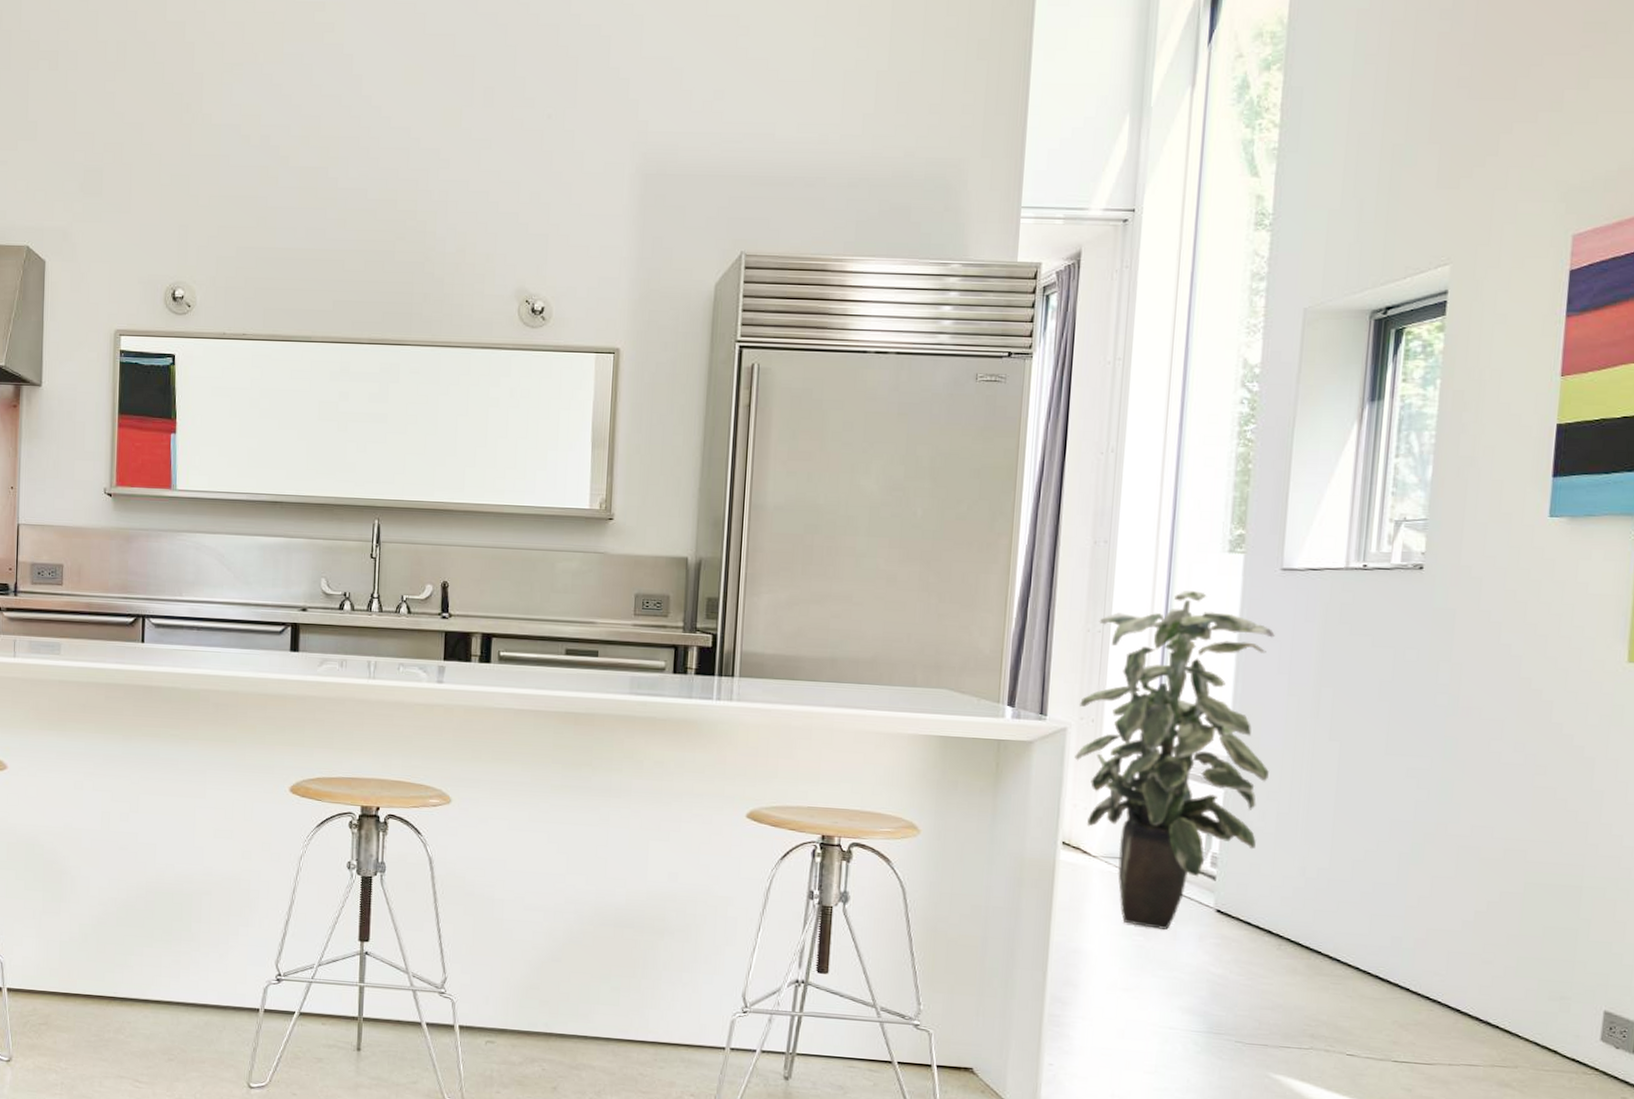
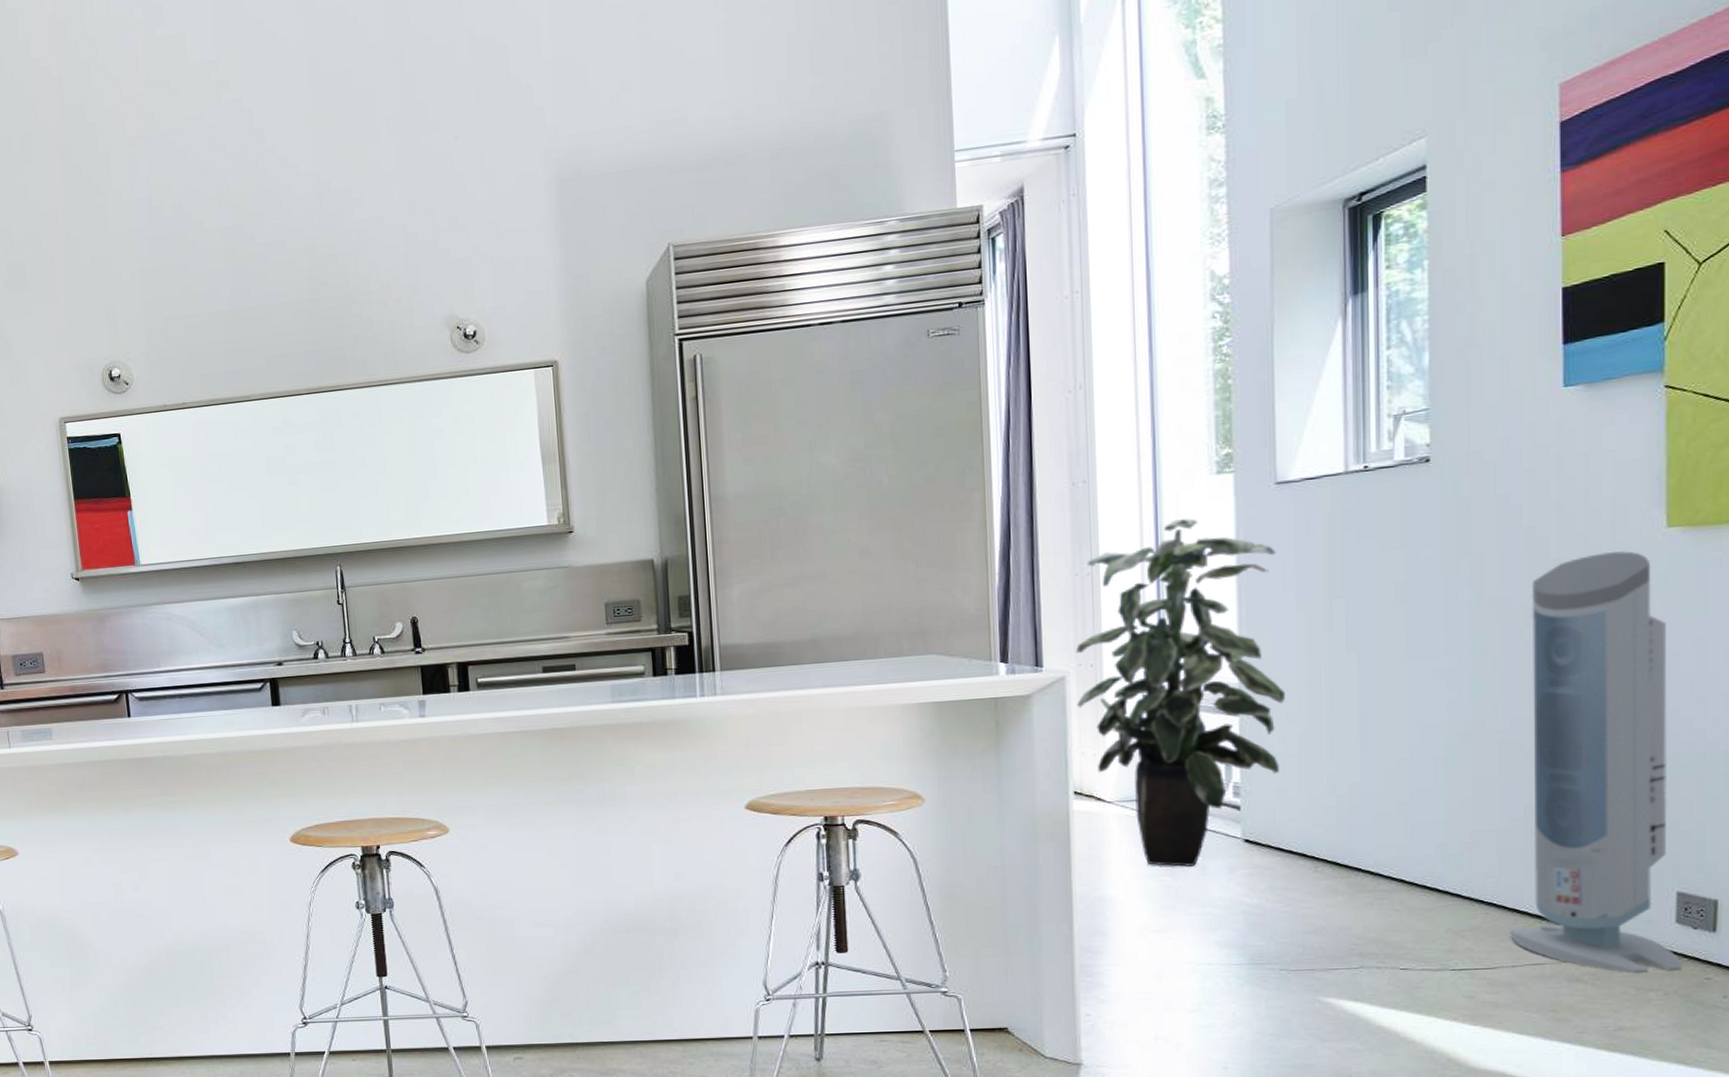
air purifier: none [1450,678,1618,1087] -> present [1510,551,1681,974]

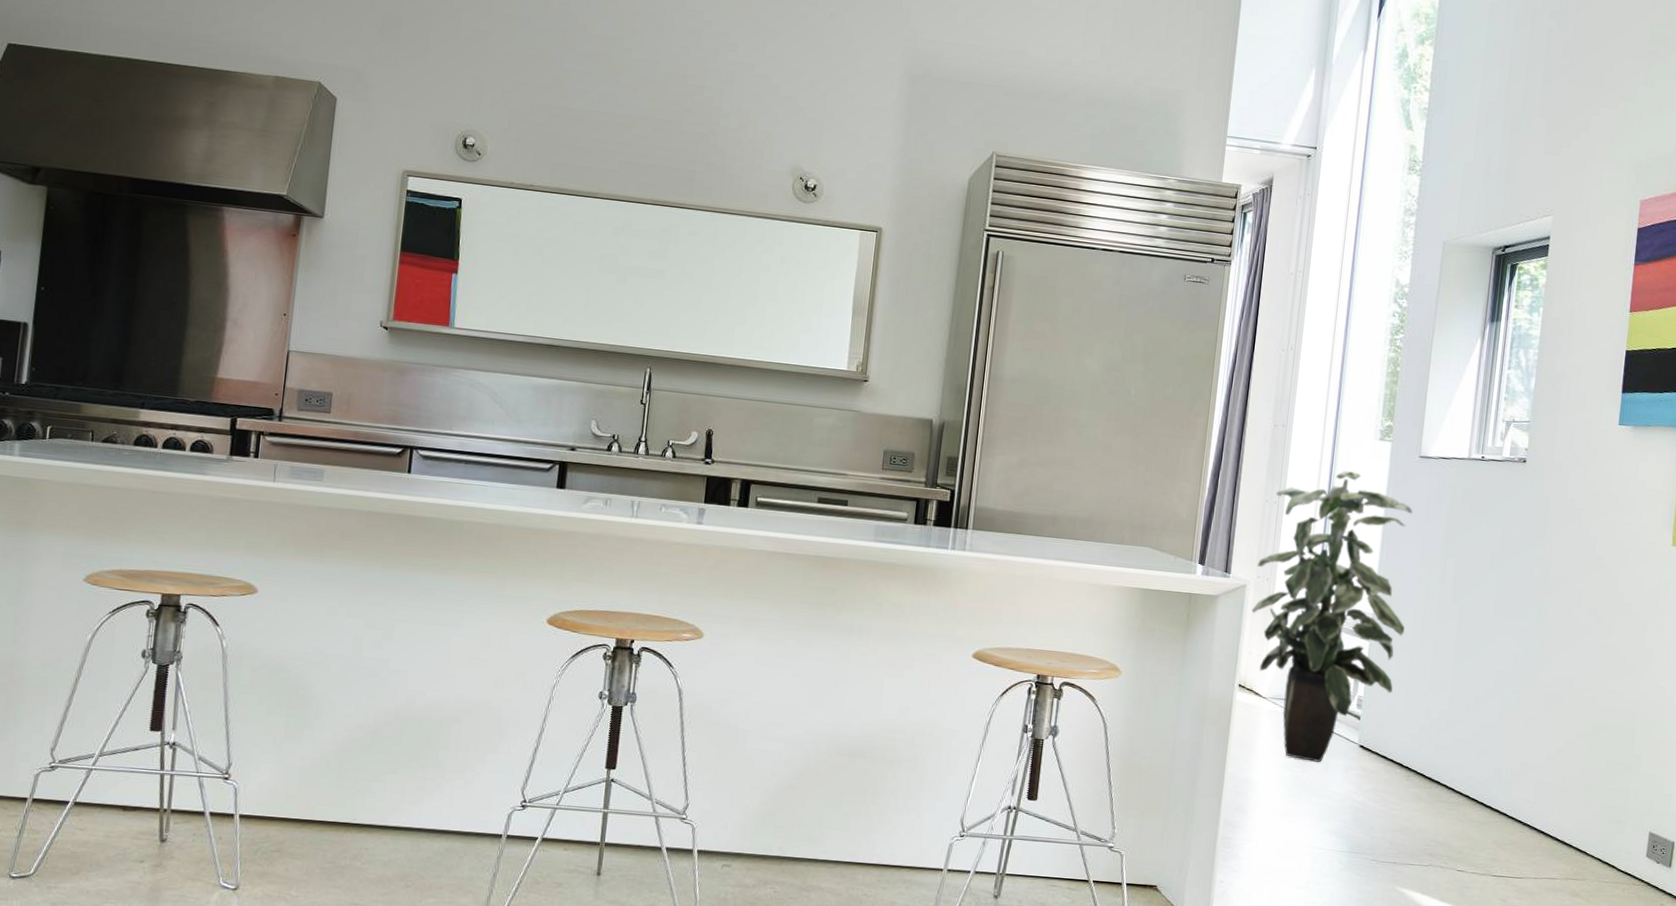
air purifier: present [1510,551,1681,974] -> none [1536,557,1664,896]

